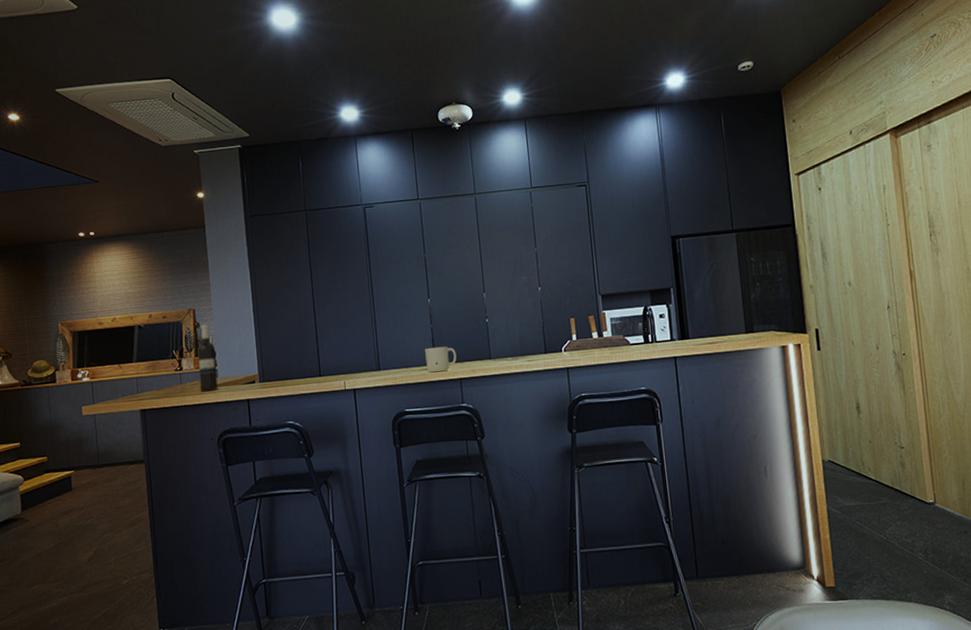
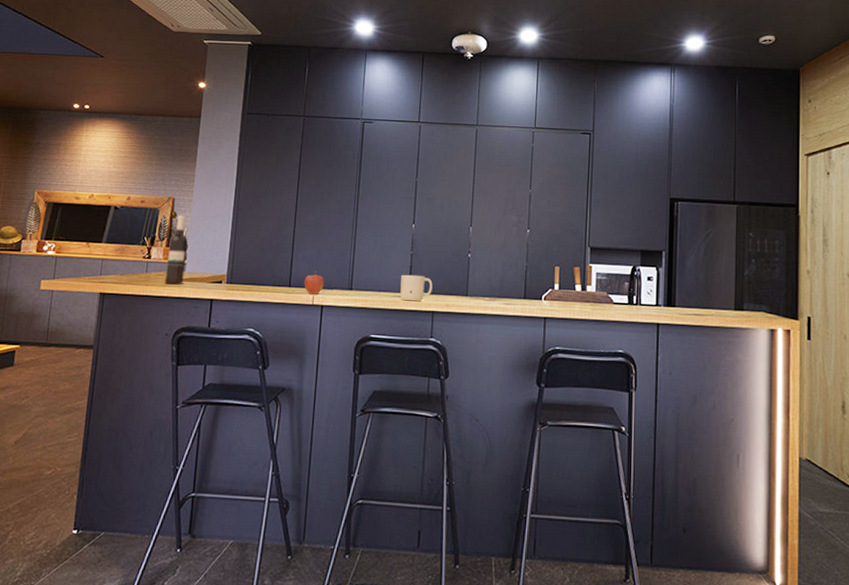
fruit: none [333,357,353,381] -> present [304,270,325,295]

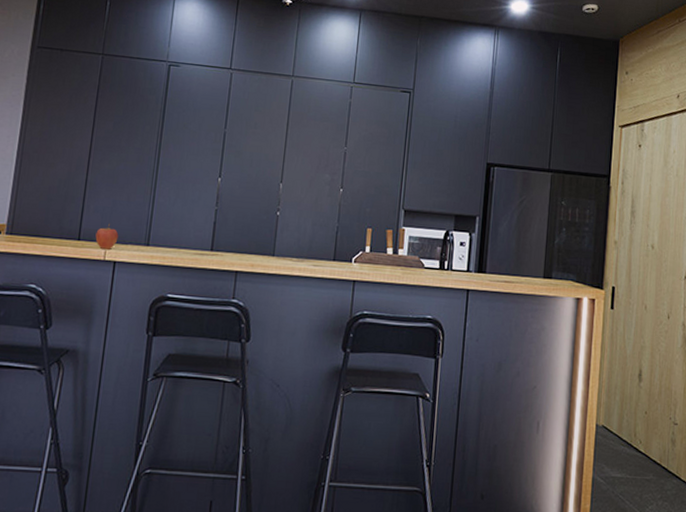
mug: present [400,274,433,302] -> none [201,230,238,260]

